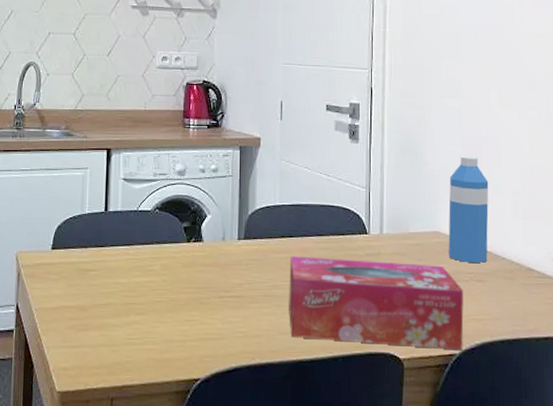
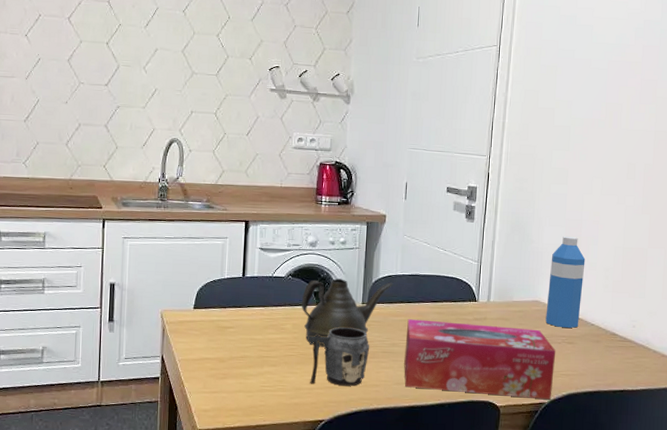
teapot: none [170,211,272,292] -> present [301,278,394,348]
mug: none [180,267,249,337] -> present [309,327,370,386]

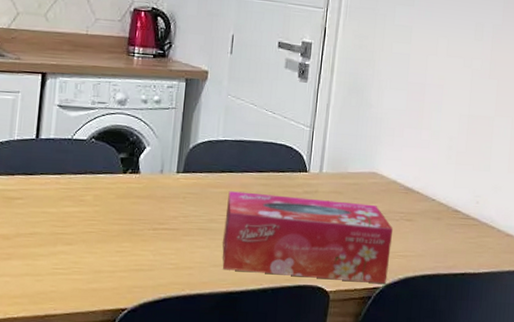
teapot: present [301,278,394,348] -> none [105,143,214,224]
mug: present [309,327,370,386] -> none [112,200,184,269]
water bottle: present [545,236,586,329] -> none [383,100,428,204]

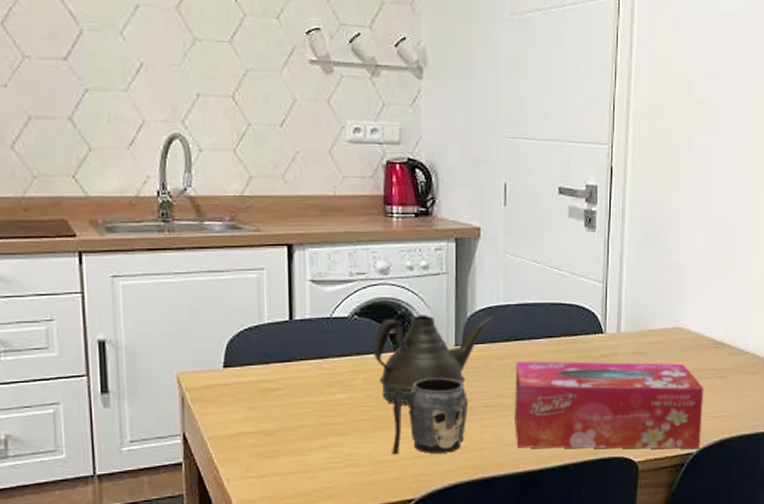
teapot: none [105,143,214,224] -> present [373,315,495,407]
mug: none [112,200,184,269] -> present [387,378,469,455]

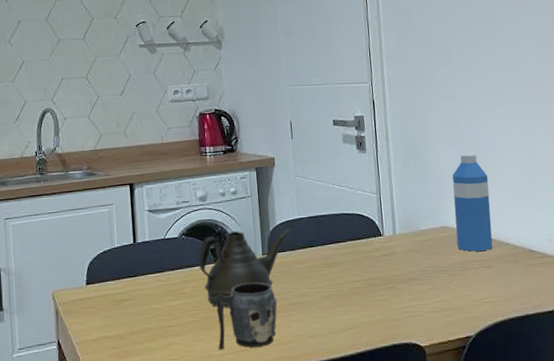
tissue box: present [515,361,704,449] -> none [312,257,478,340]
water bottle: none [690,243,736,360] -> present [452,153,493,252]

